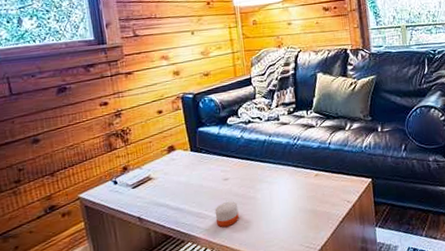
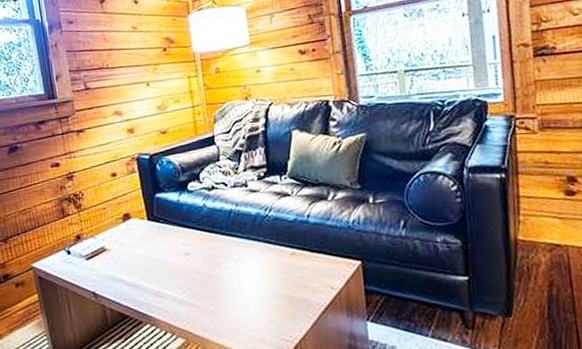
candle: present [215,201,239,227] -> none [175,279,203,309]

